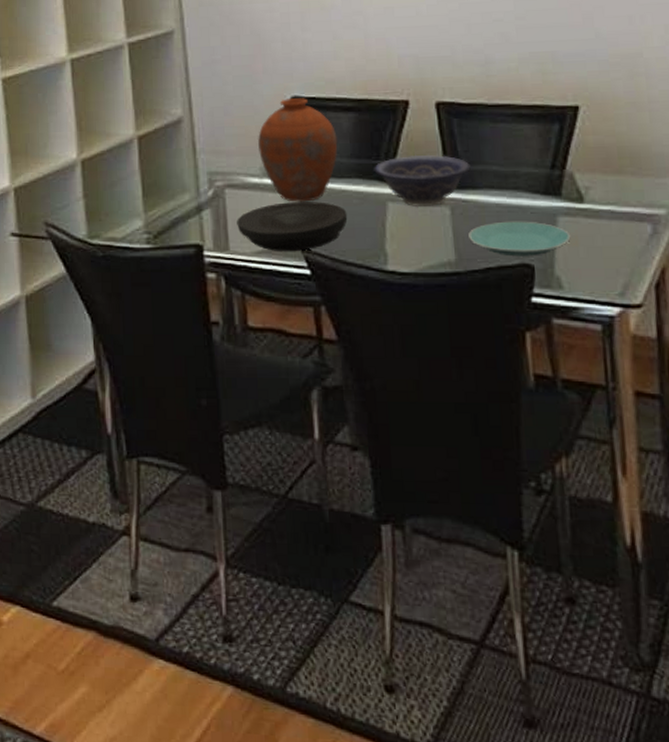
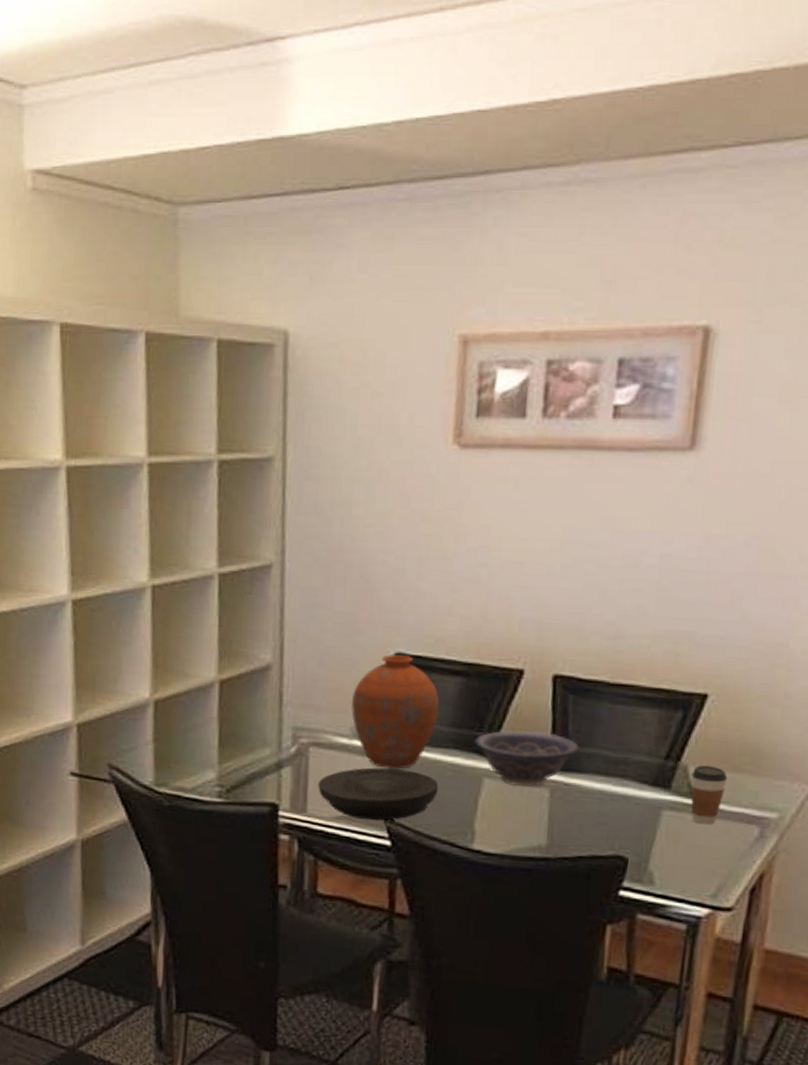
plate: present [468,221,571,257] -> none [564,809,673,849]
coffee cup: none [578,171,613,227] -> present [690,765,728,825]

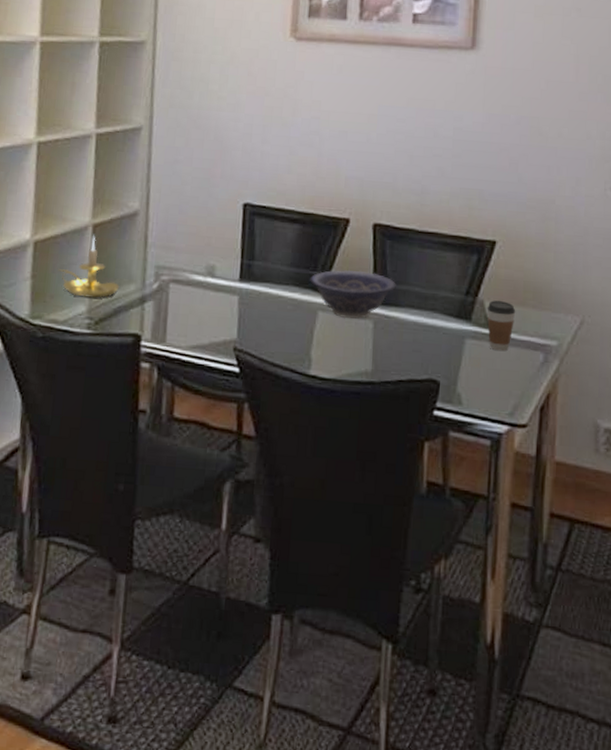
candle holder: none [183,692,252,764] -> present [58,235,120,298]
plate: present [318,767,439,821] -> none [176,302,281,350]
vase: present [351,654,440,769] -> none [206,204,281,304]

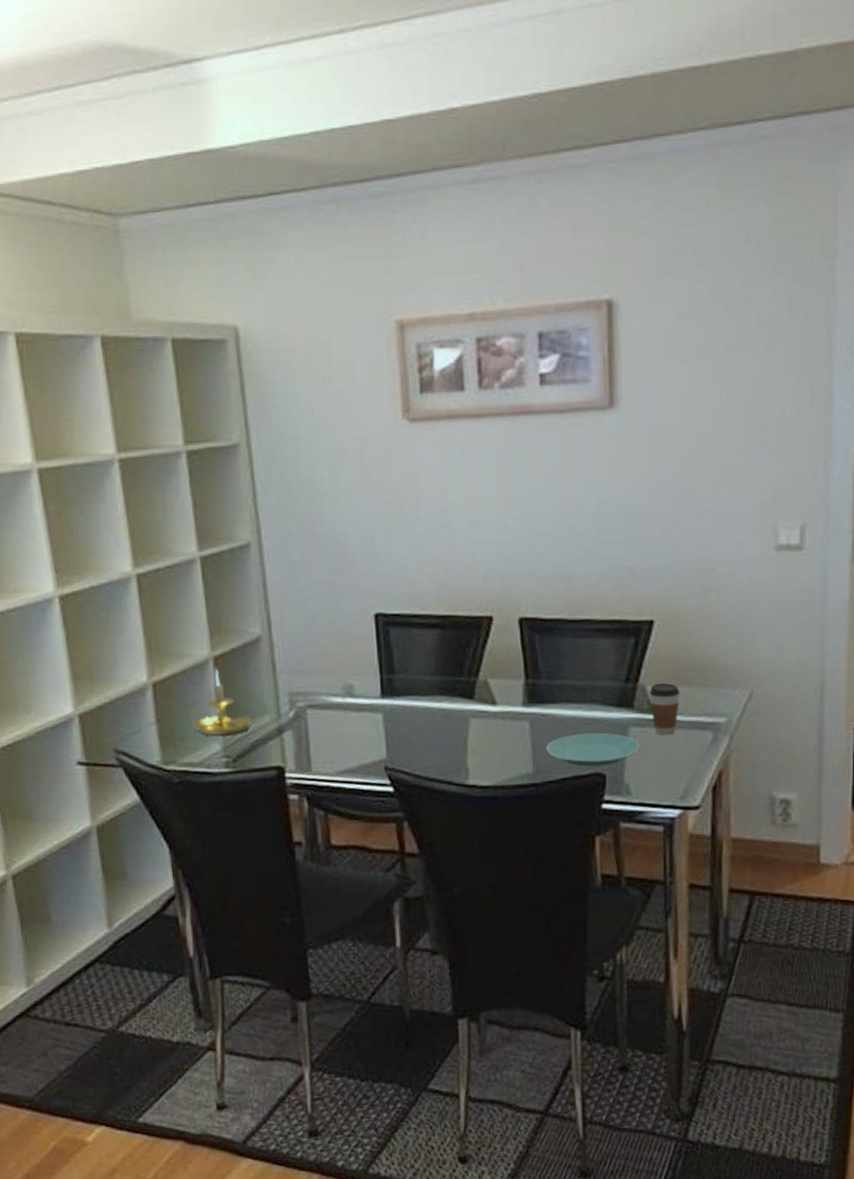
decorative bowl: present [309,269,396,319] -> none [456,670,550,723]
plate: none [386,338,475,373] -> present [546,732,640,767]

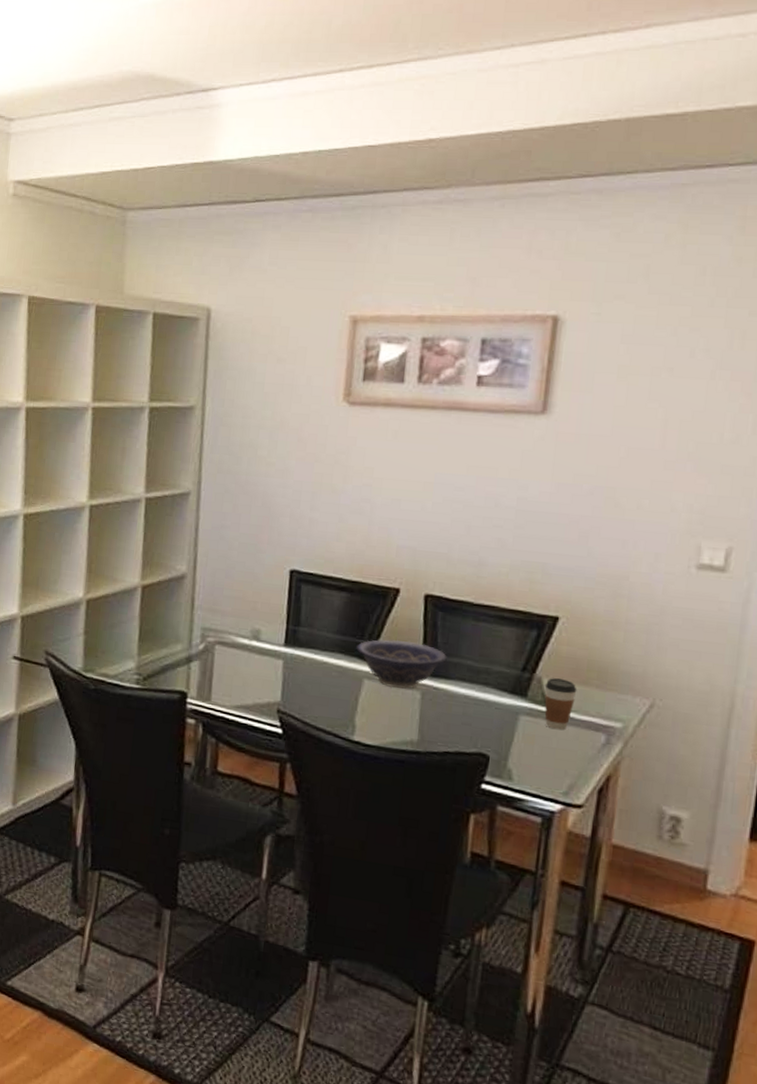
candle holder: present [184,668,253,736] -> none [109,595,167,656]
decorative bowl: none [456,670,550,723] -> present [355,639,447,689]
plate: present [546,732,640,767] -> none [433,711,529,748]

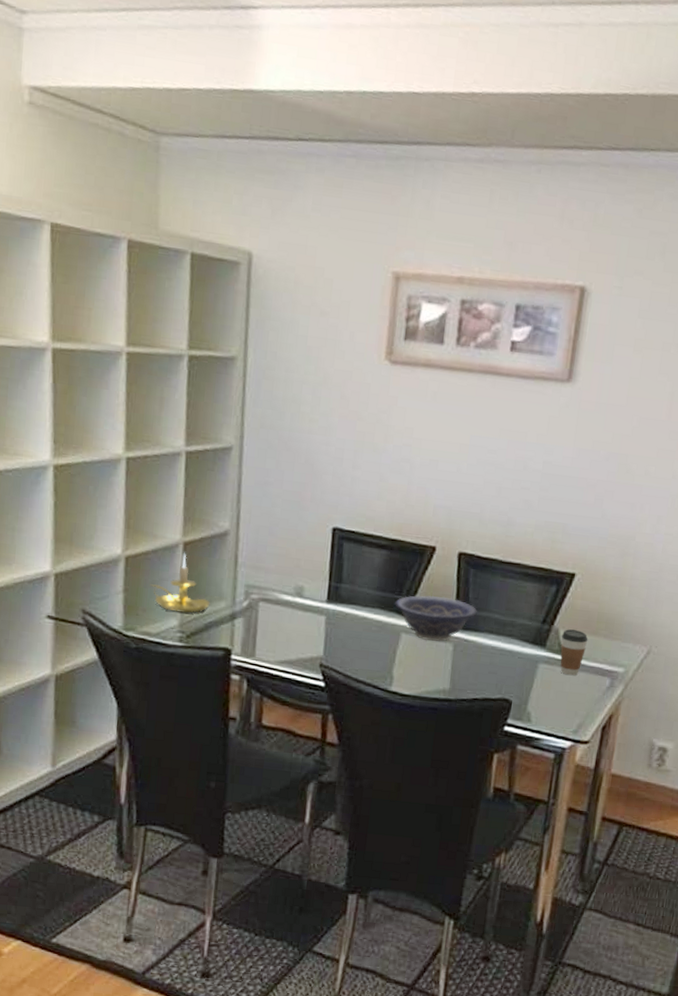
candle holder: none [109,595,167,656] -> present [150,552,210,613]

